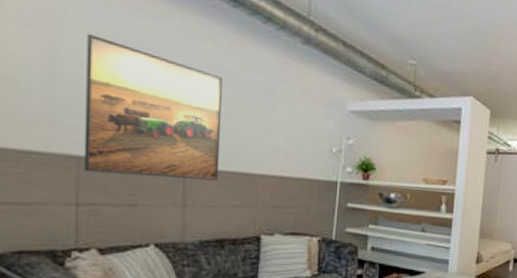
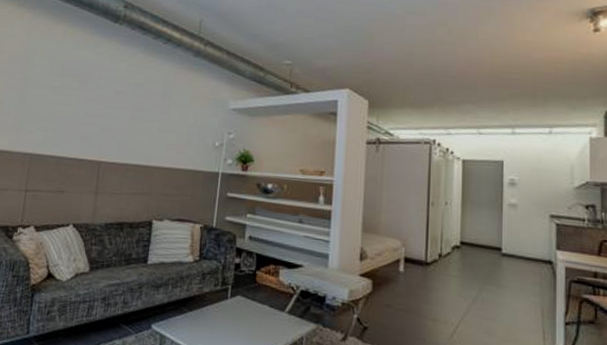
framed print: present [83,33,222,181] -> none [33,64,132,172]

